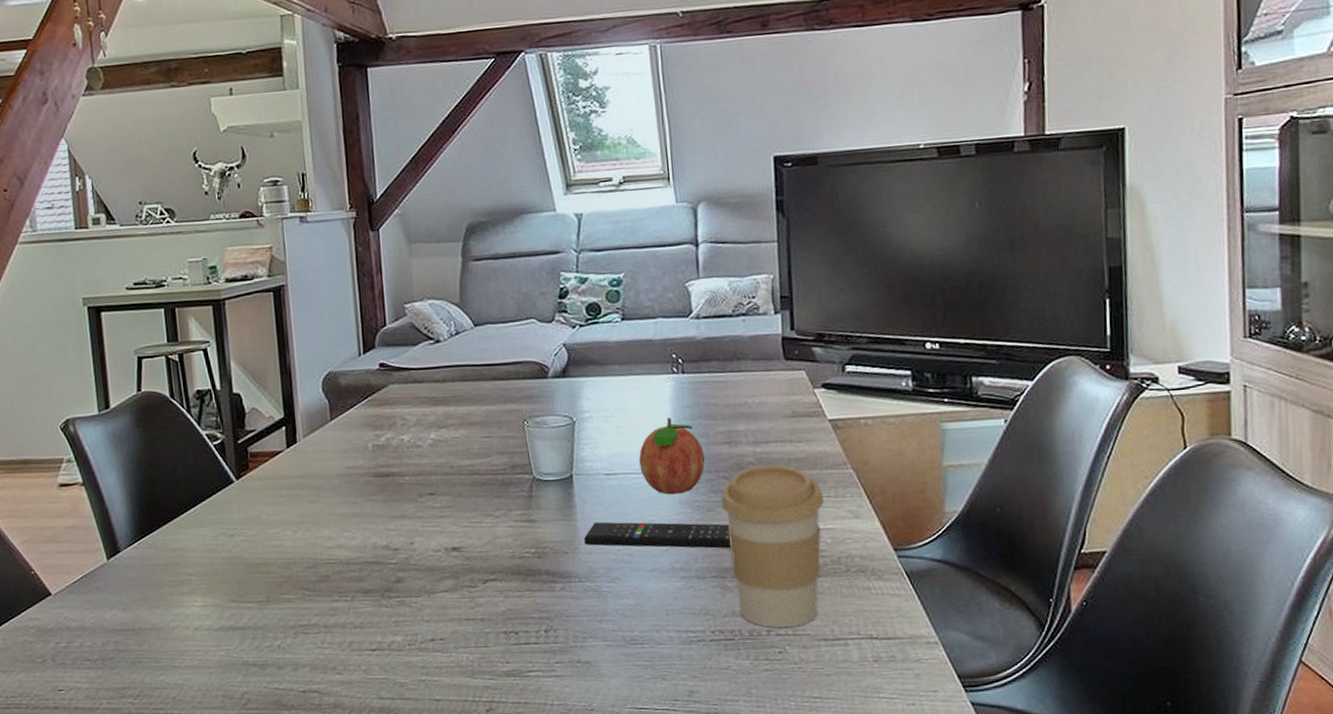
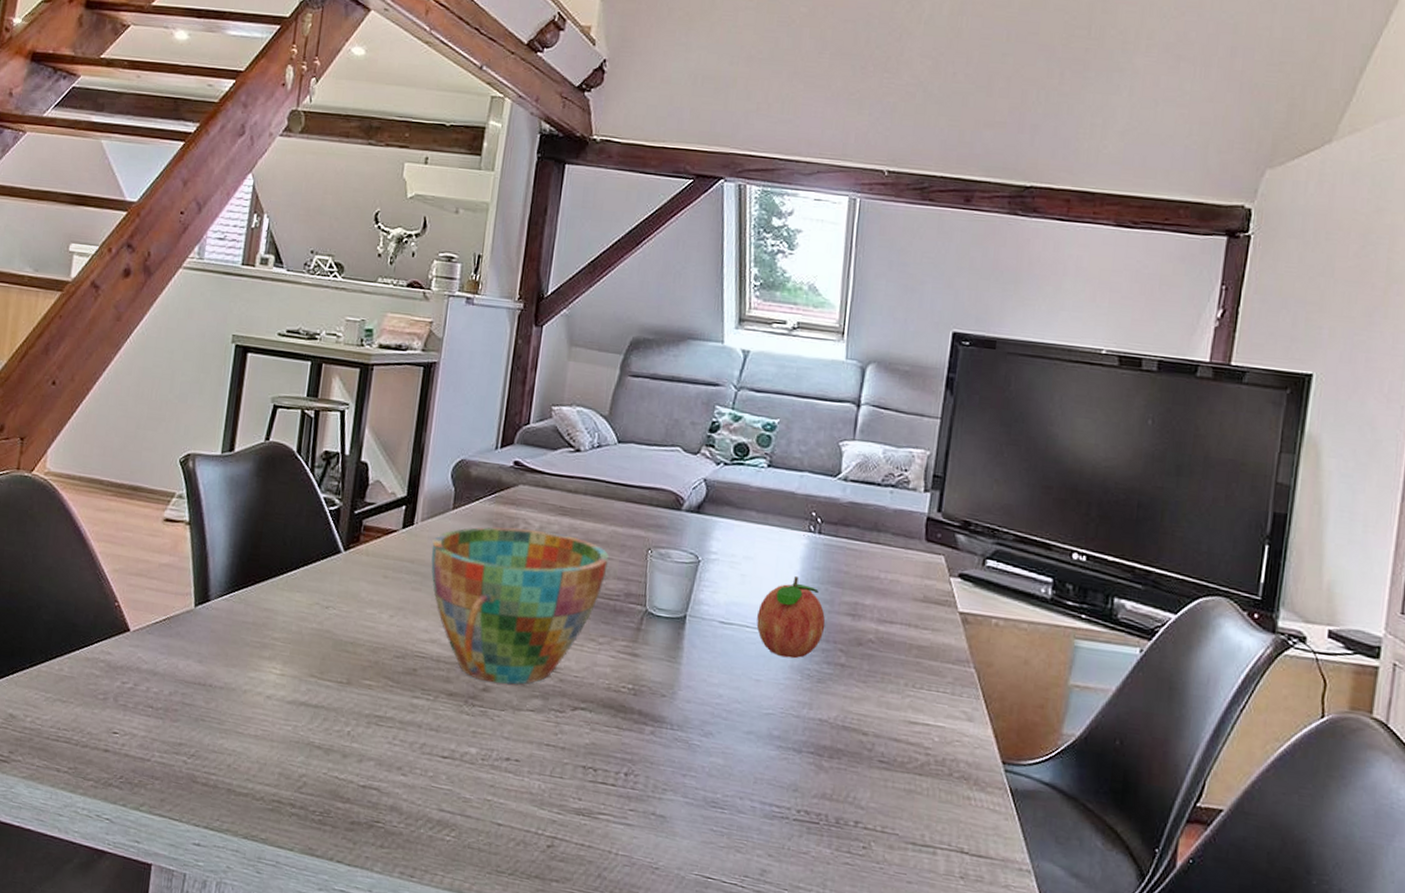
cup: none [318,423,489,573] -> present [431,527,609,685]
remote control: present [584,521,732,549] -> none [684,669,838,726]
coffee cup: present [721,465,825,627] -> none [831,645,940,823]

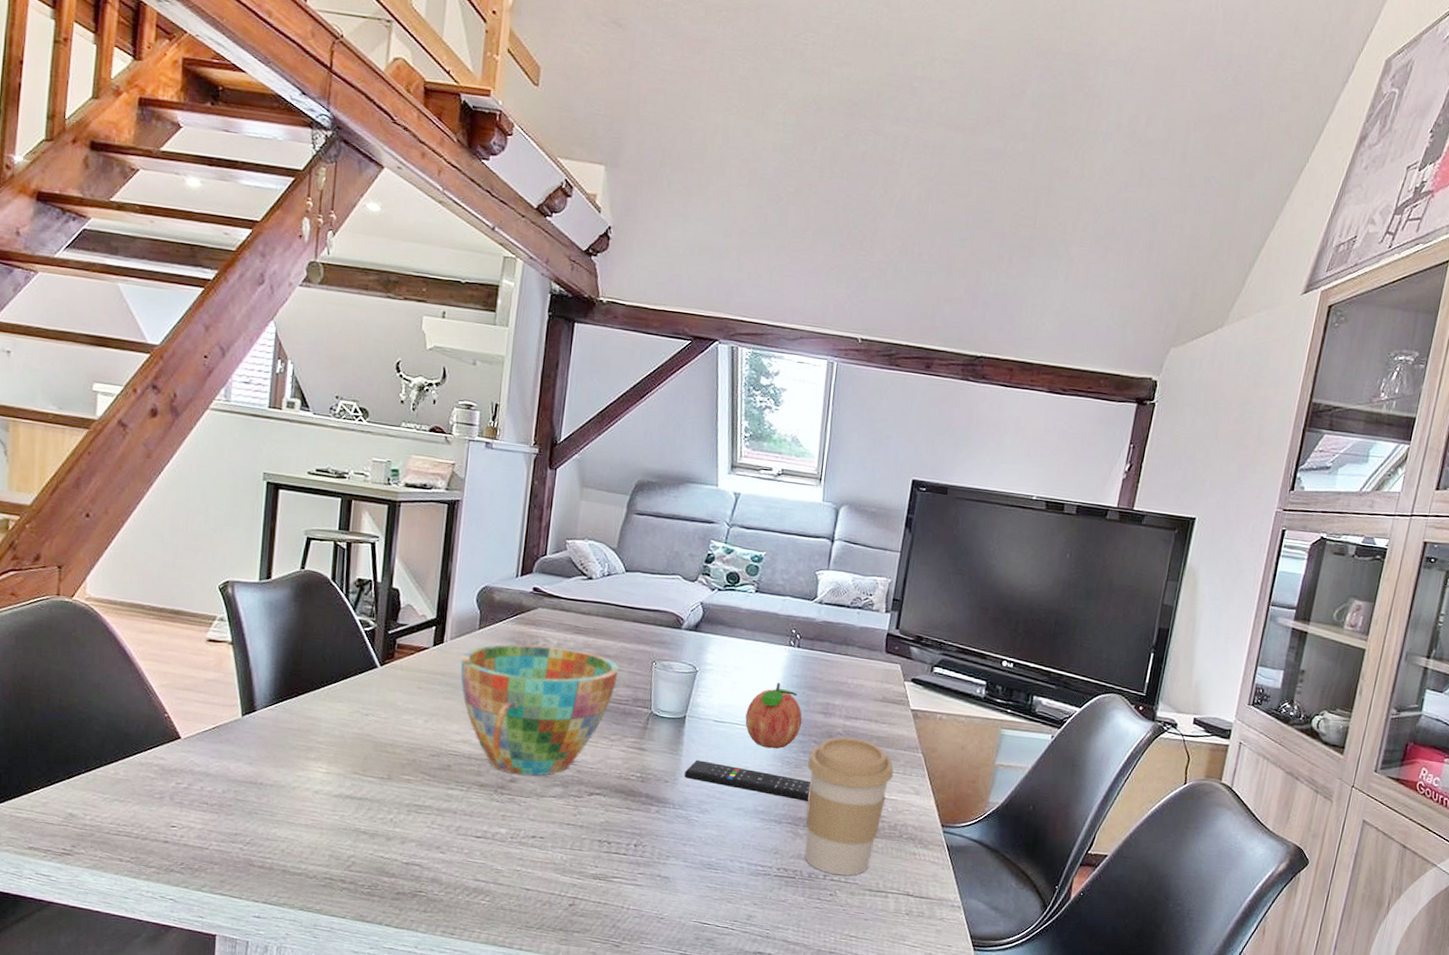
remote control: none [684,669,838,726] -> present [684,760,811,801]
coffee cup: none [831,645,940,823] -> present [805,737,894,876]

